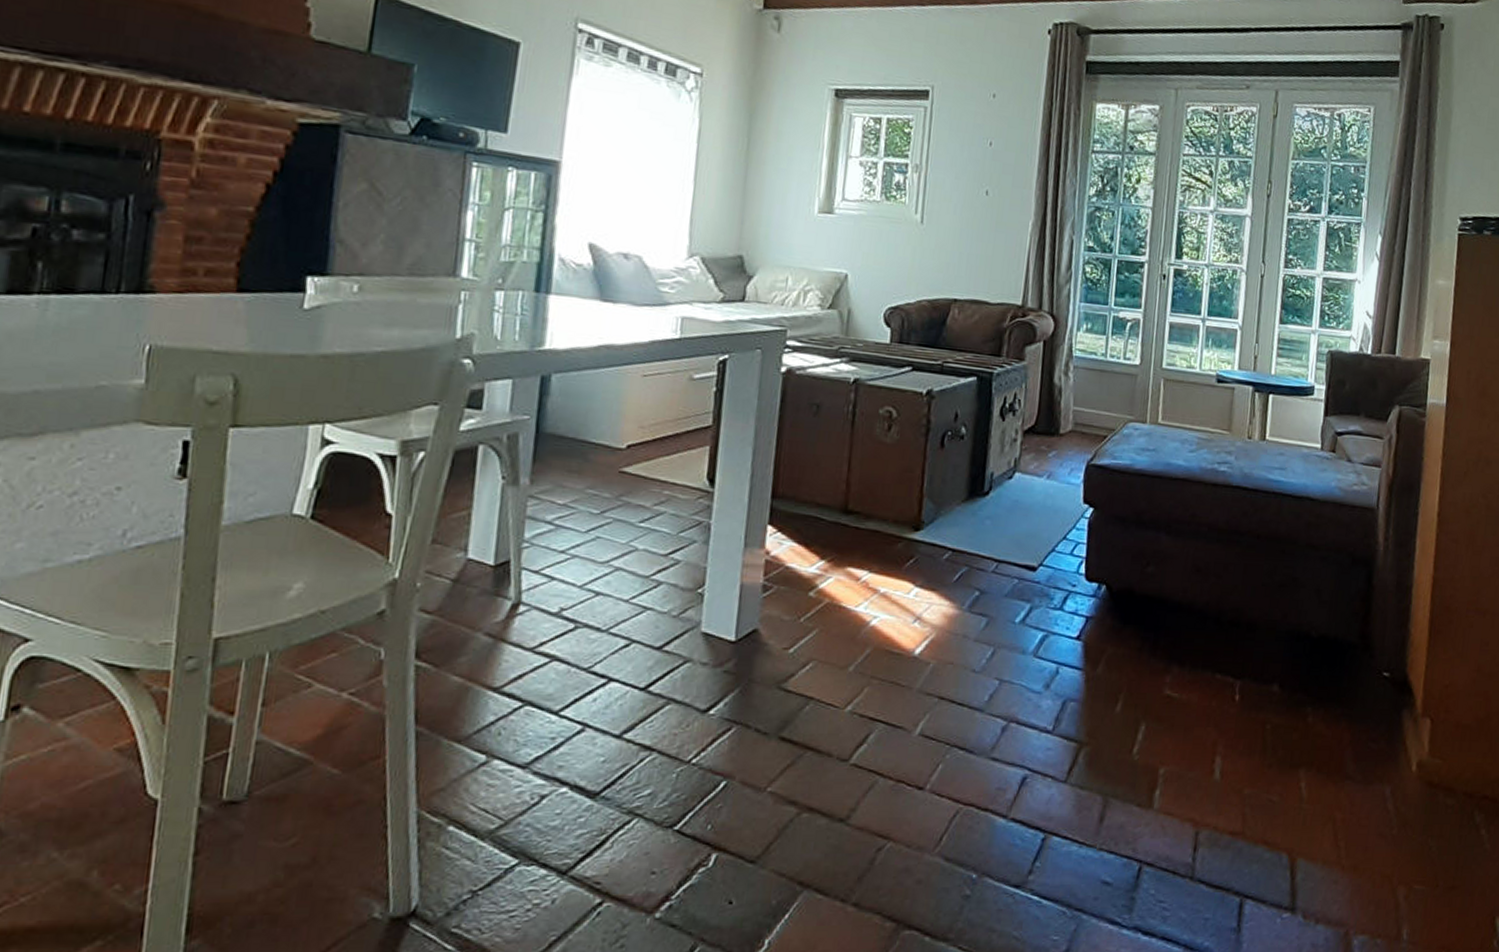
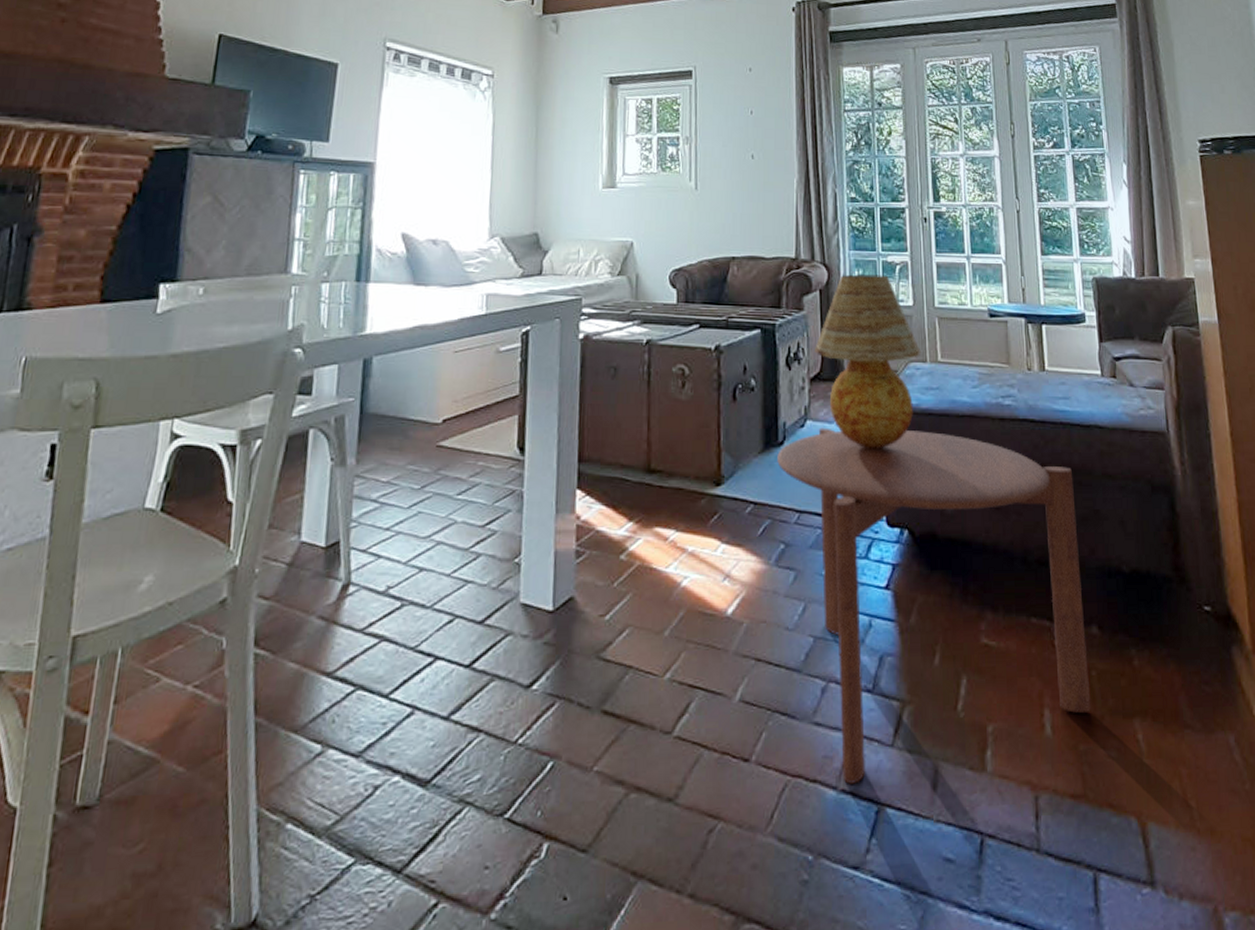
side table: none [980,480,1277,814] -> present [777,427,1091,784]
table lamp: none [1031,327,1142,506] -> present [815,274,921,449]

